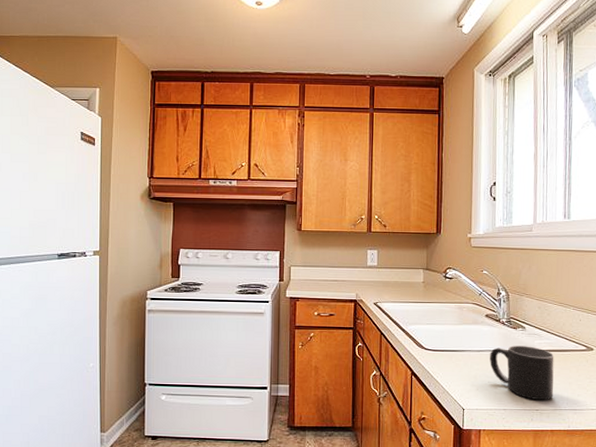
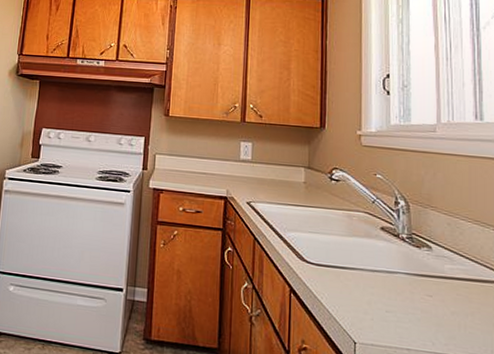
mug: present [490,345,554,401] -> none [387,268,473,344]

